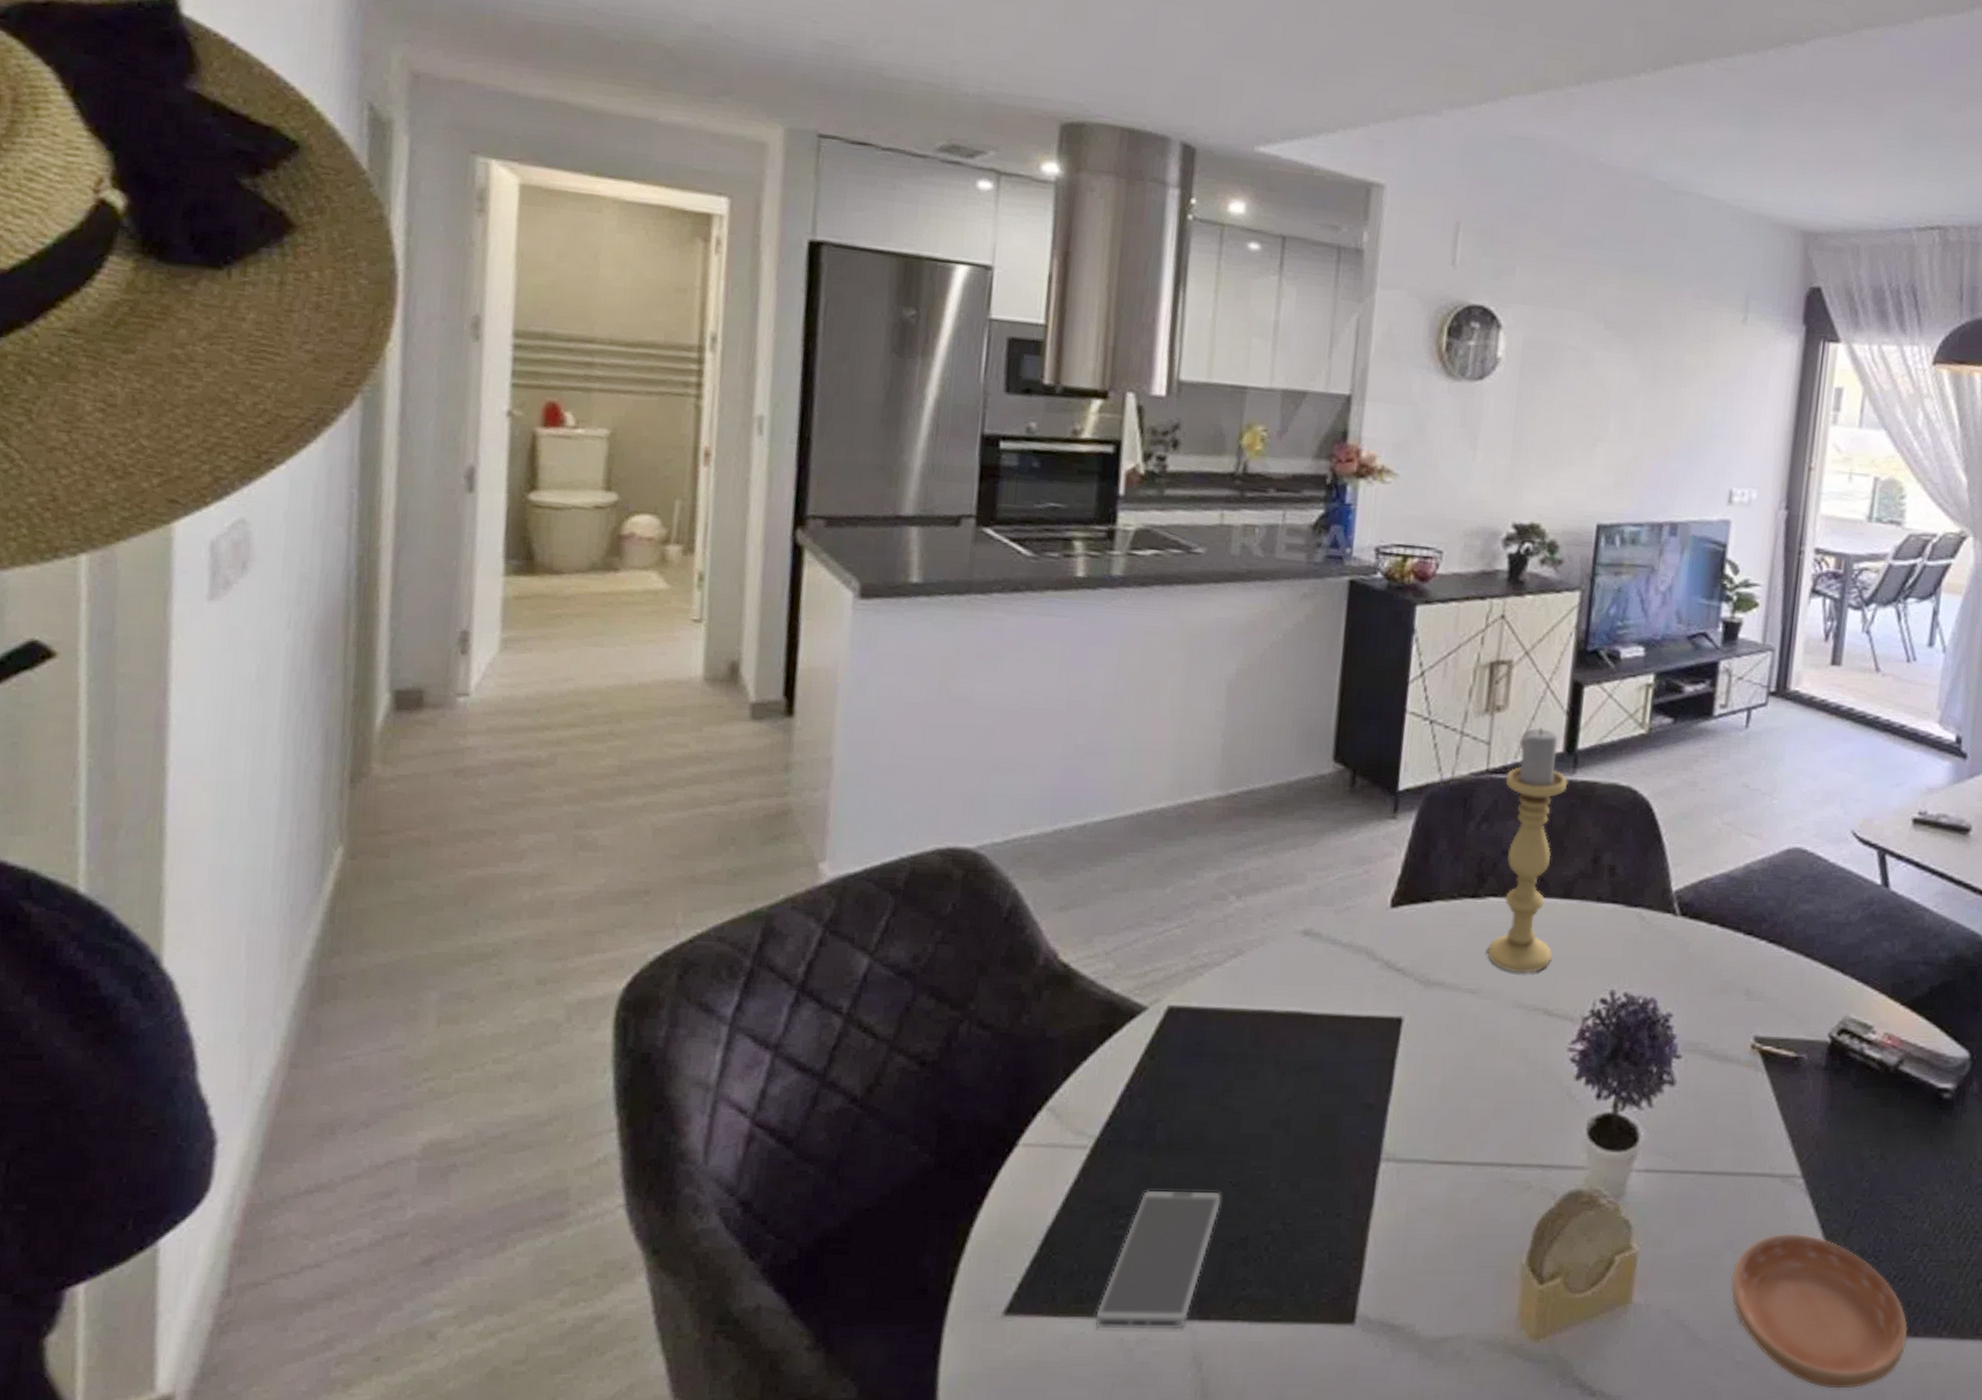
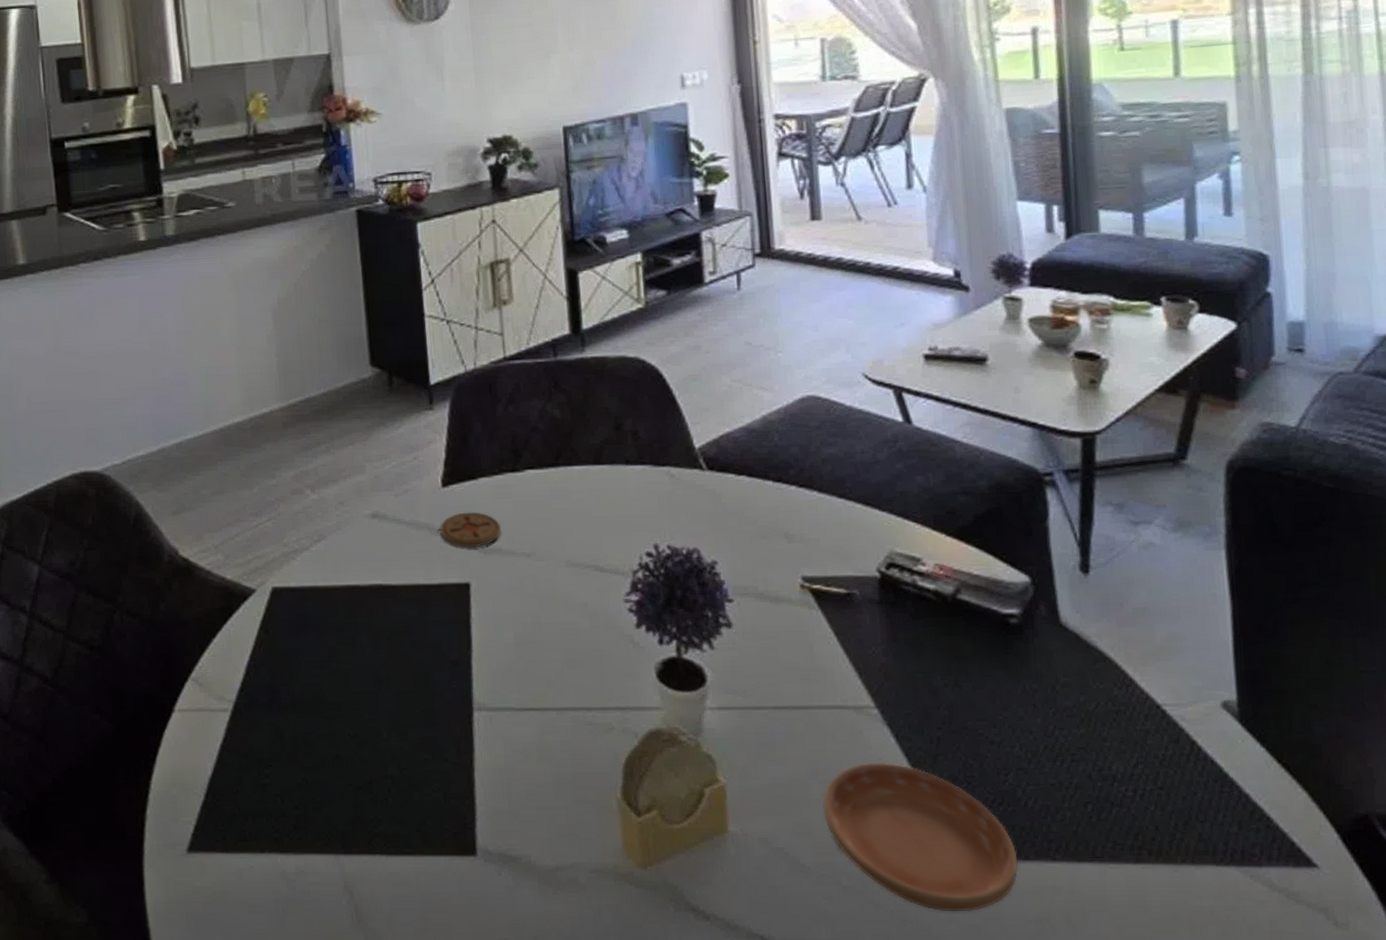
smartphone: present [1096,1190,1221,1328] -> none [259,744,344,862]
coaster: none [1379,937,1449,978] -> present [440,512,501,548]
candle holder: present [1487,727,1568,973] -> none [523,314,594,535]

